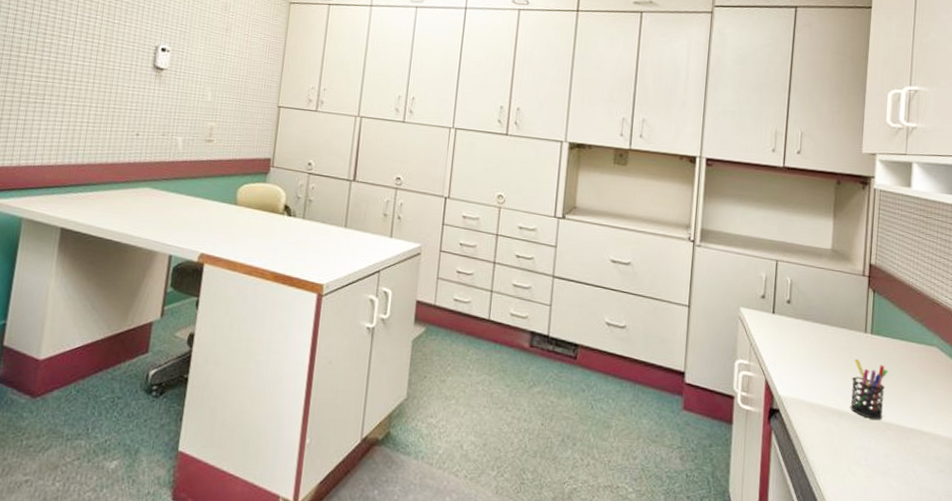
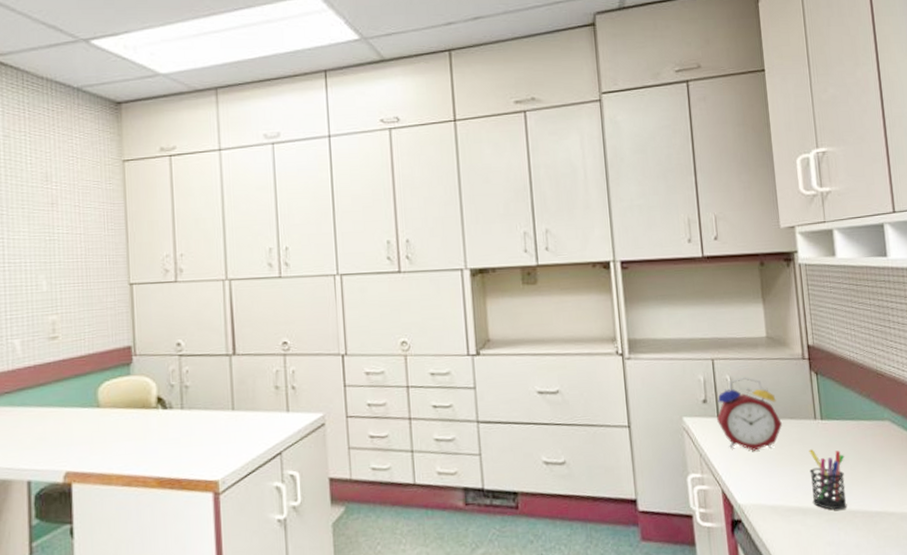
alarm clock: none [771,281,834,352] -> present [716,377,783,451]

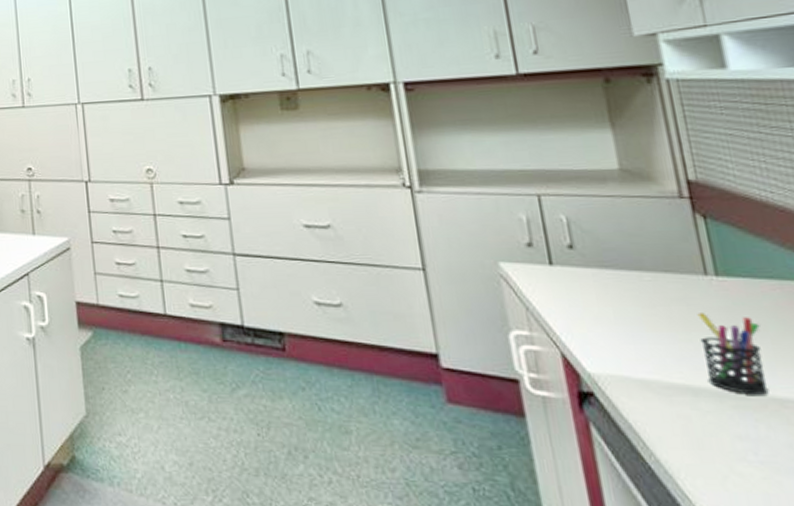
alarm clock: present [716,377,783,451] -> none [547,217,653,309]

